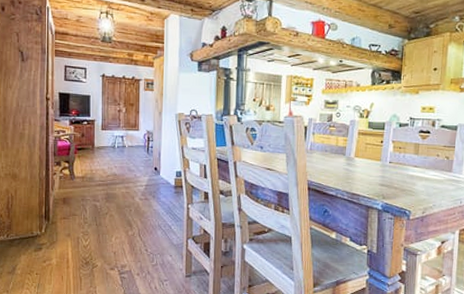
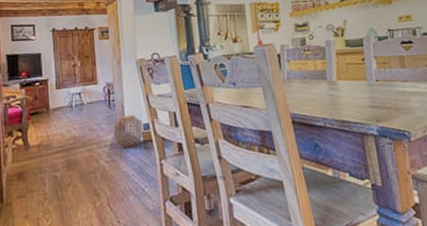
woven basket: none [149,162,176,190] -> present [113,115,144,148]

